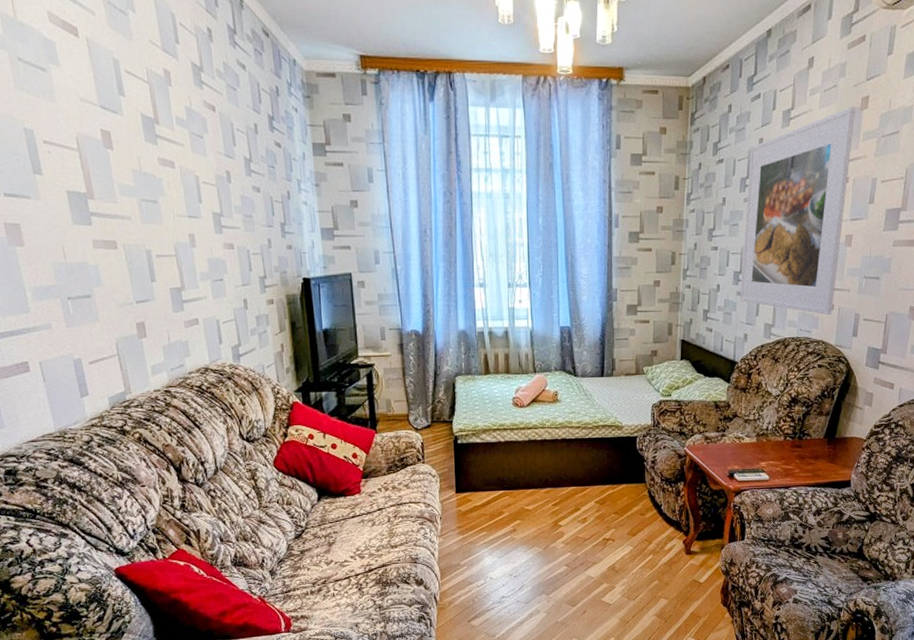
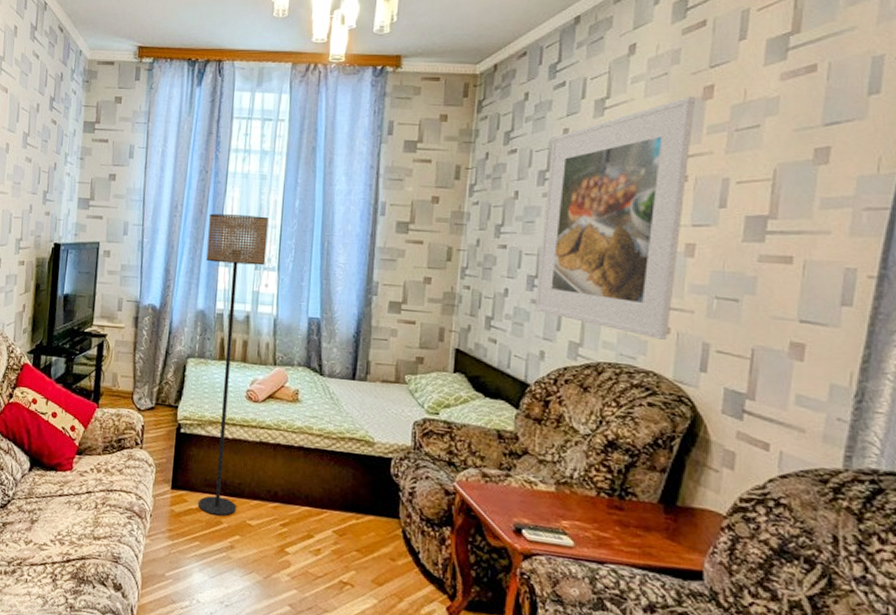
floor lamp: none [458,235,517,508] -> present [197,213,269,516]

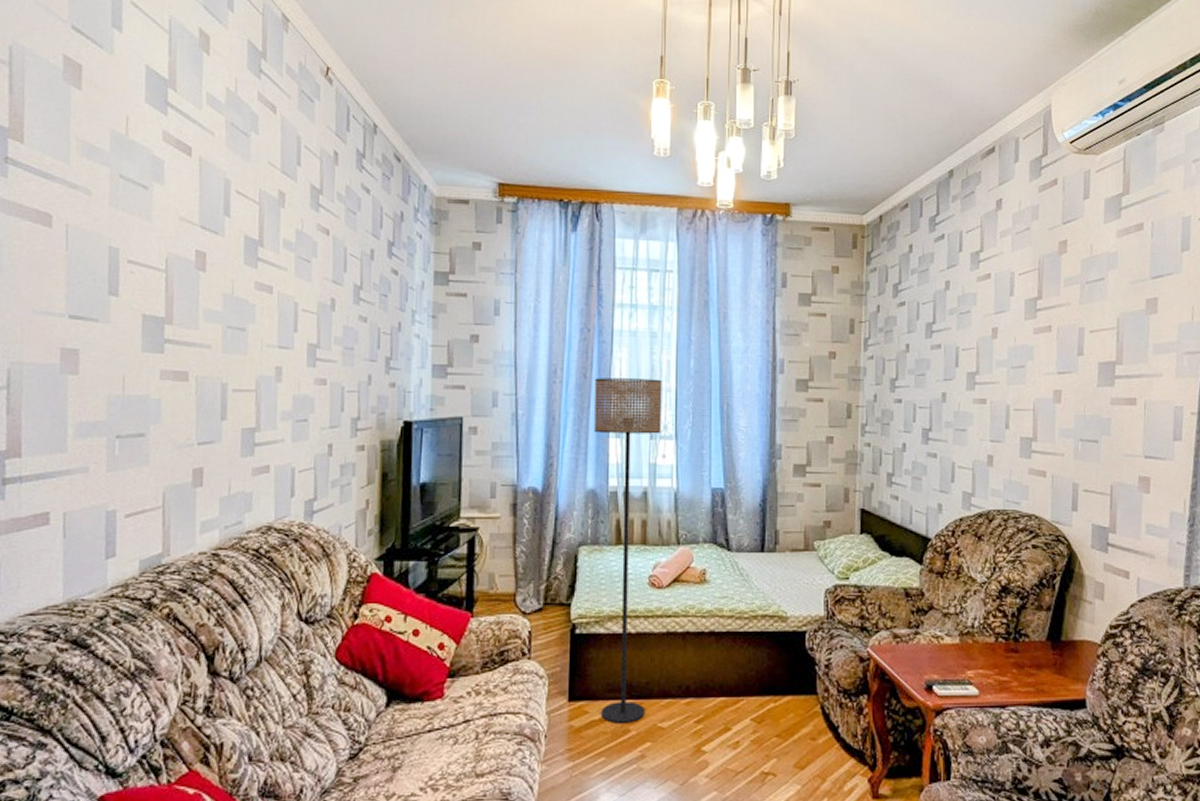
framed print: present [535,96,695,340] -> none [931,250,1053,483]

